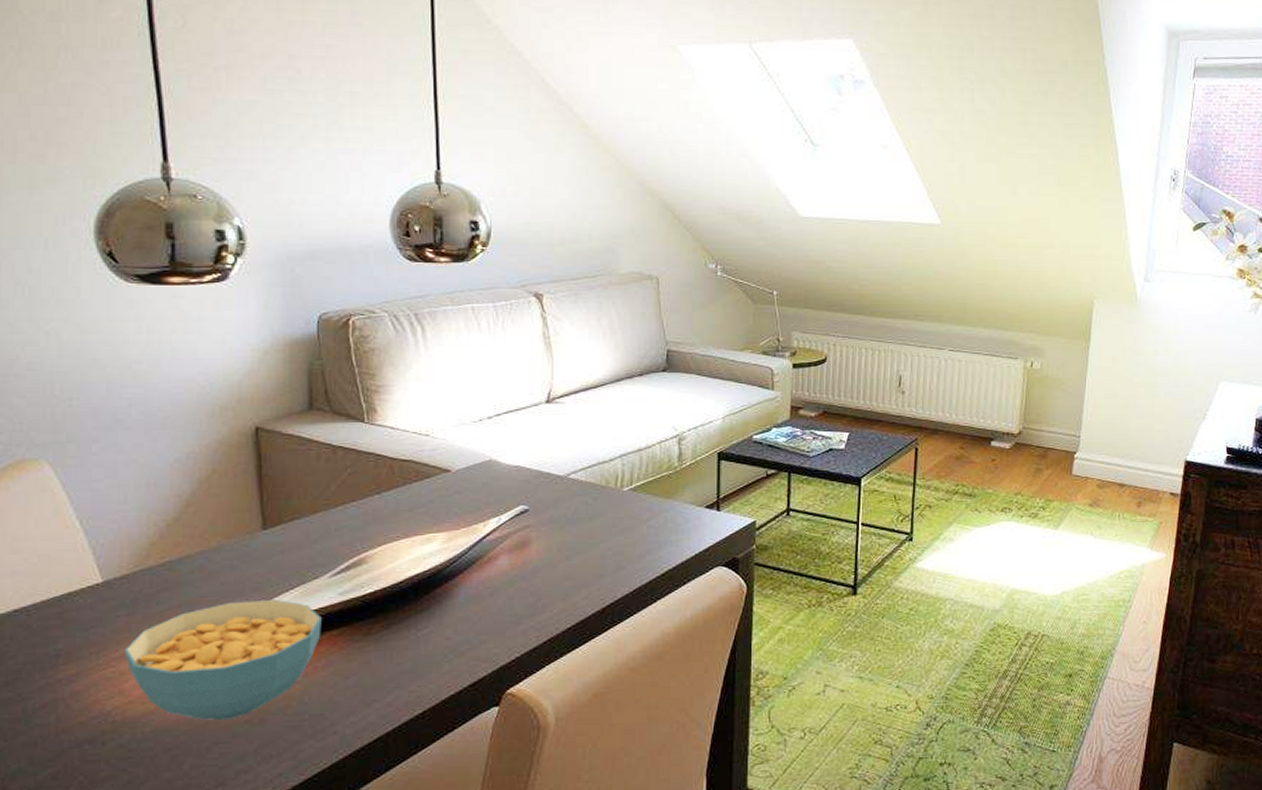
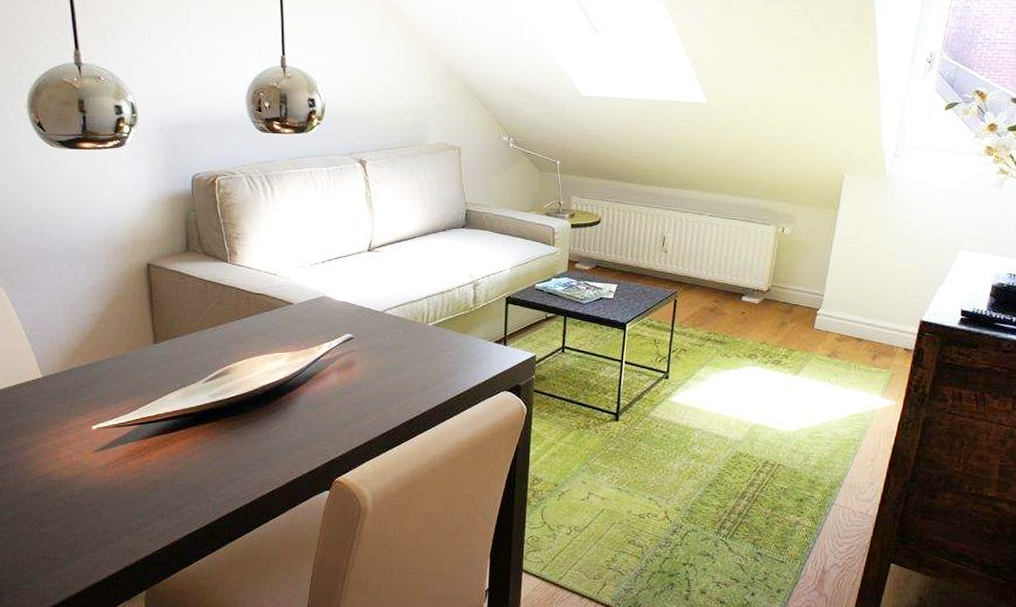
cereal bowl: present [124,599,321,720] -> none [58,397,198,485]

